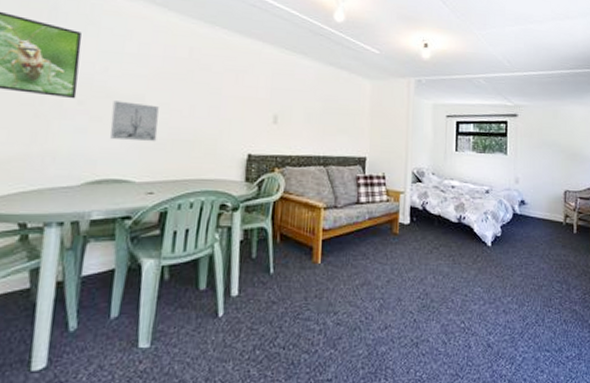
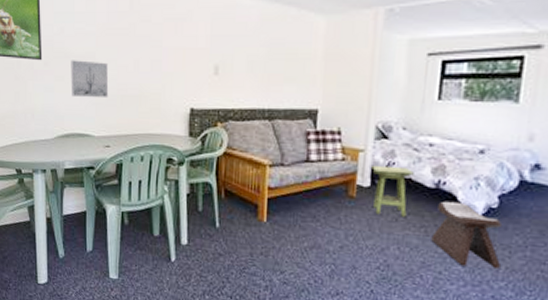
side table: none [410,204,442,249] -> present [372,165,414,217]
stool: none [458,232,506,287] -> present [431,201,503,268]

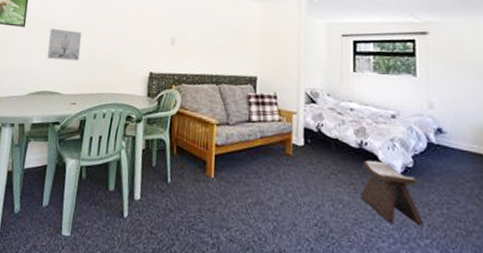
side table: present [372,165,414,217] -> none [304,126,340,175]

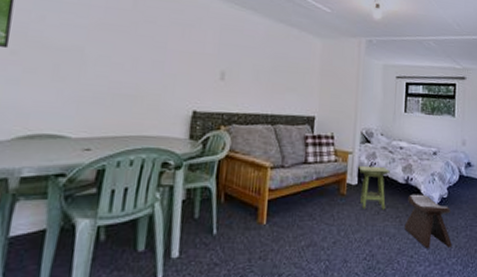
wall art: present [47,28,82,62] -> none [45,51,99,96]
side table: none [304,126,340,175] -> present [358,165,390,210]

